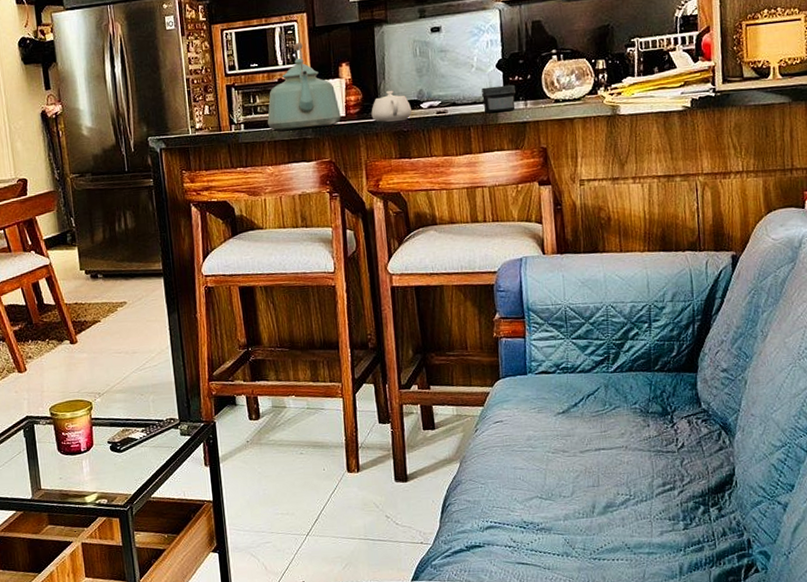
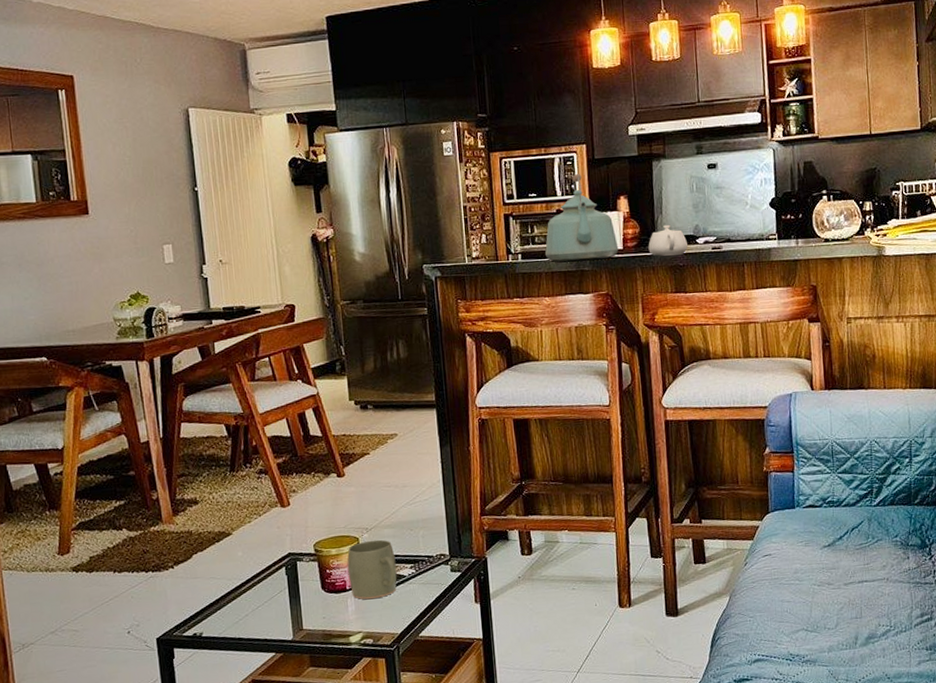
mug: none [81,404,129,462] -> present [347,539,397,600]
jar: present [481,84,517,114] -> none [755,223,789,251]

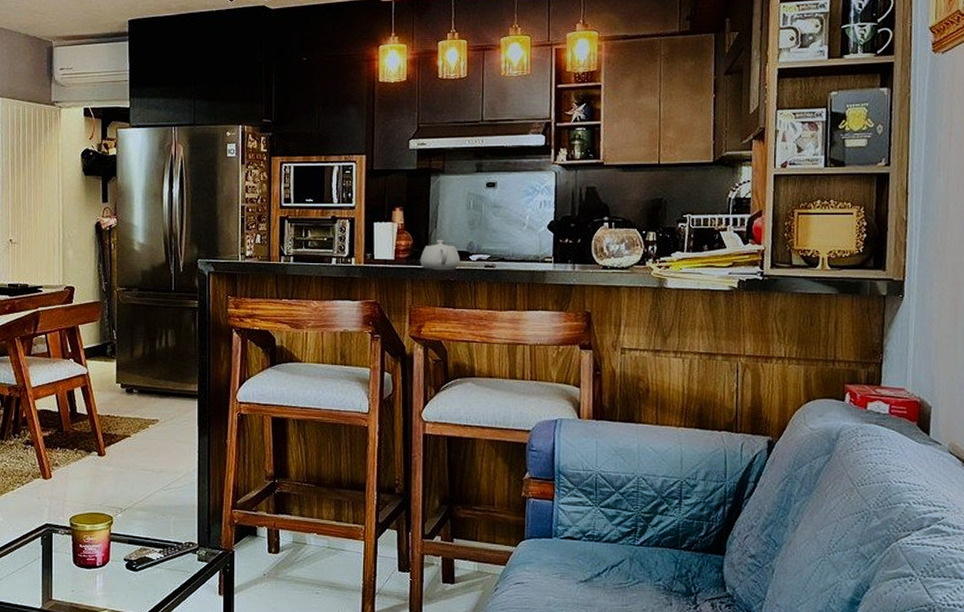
mug: present [347,539,397,600] -> none [99,520,146,579]
kettle: present [545,173,619,263] -> none [317,182,390,269]

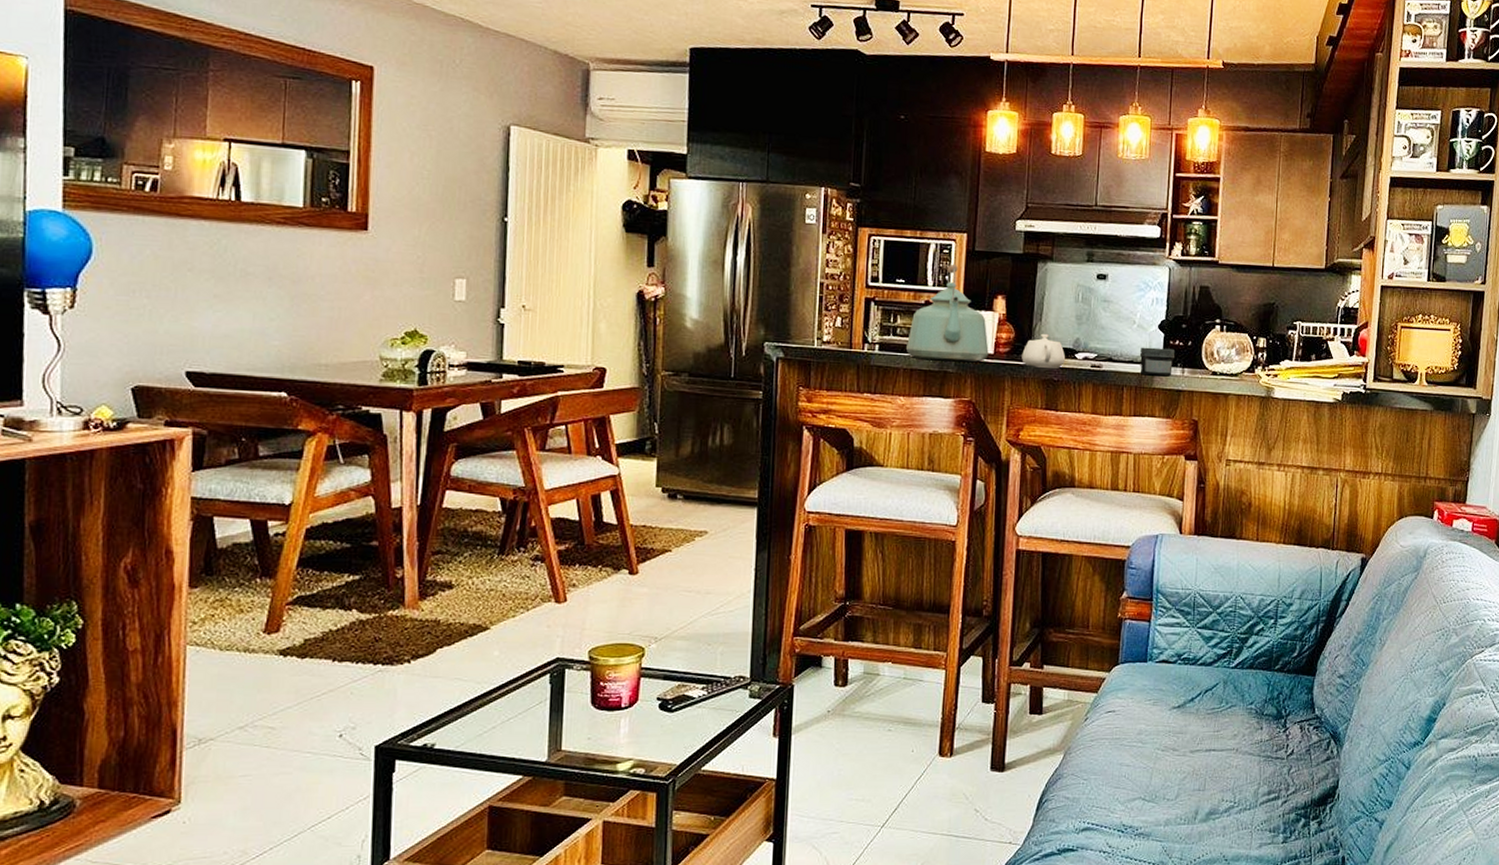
kettle: none [317,182,390,269] -> present [906,264,989,364]
jar: none [530,246,566,274] -> present [1139,347,1175,378]

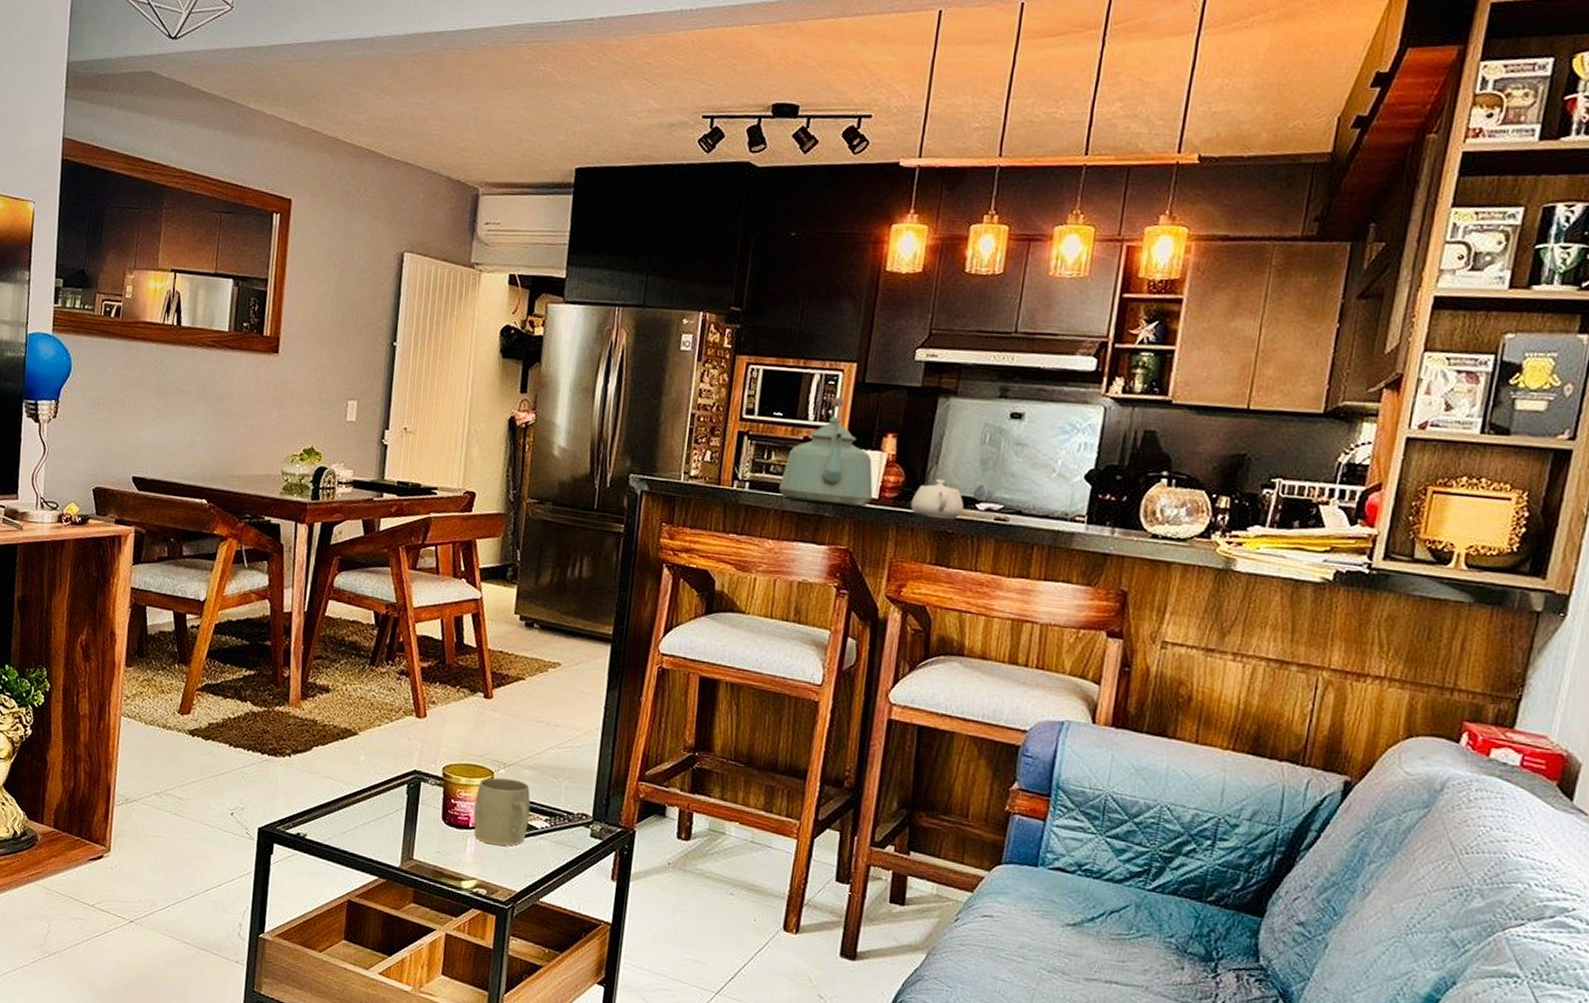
mug: none [625,652,686,722] -> present [473,777,531,846]
jar: present [1139,347,1175,378] -> none [1057,500,1104,538]

